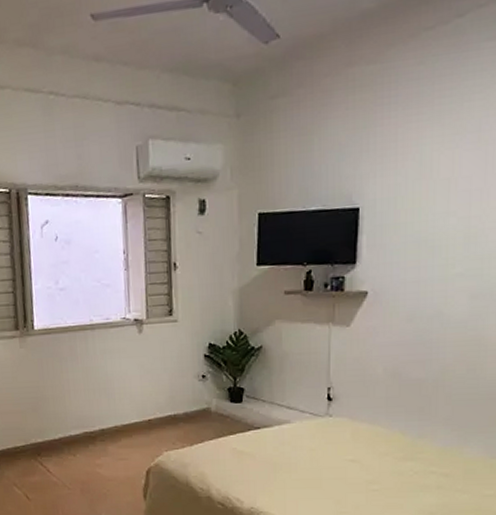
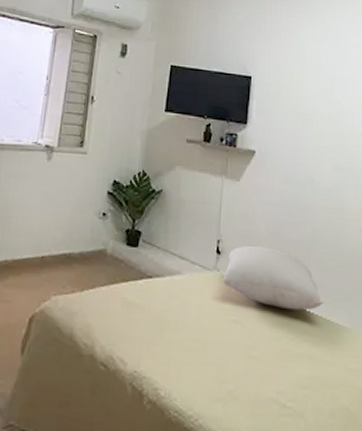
pillow: none [336,388,454,446] -> present [222,245,323,311]

